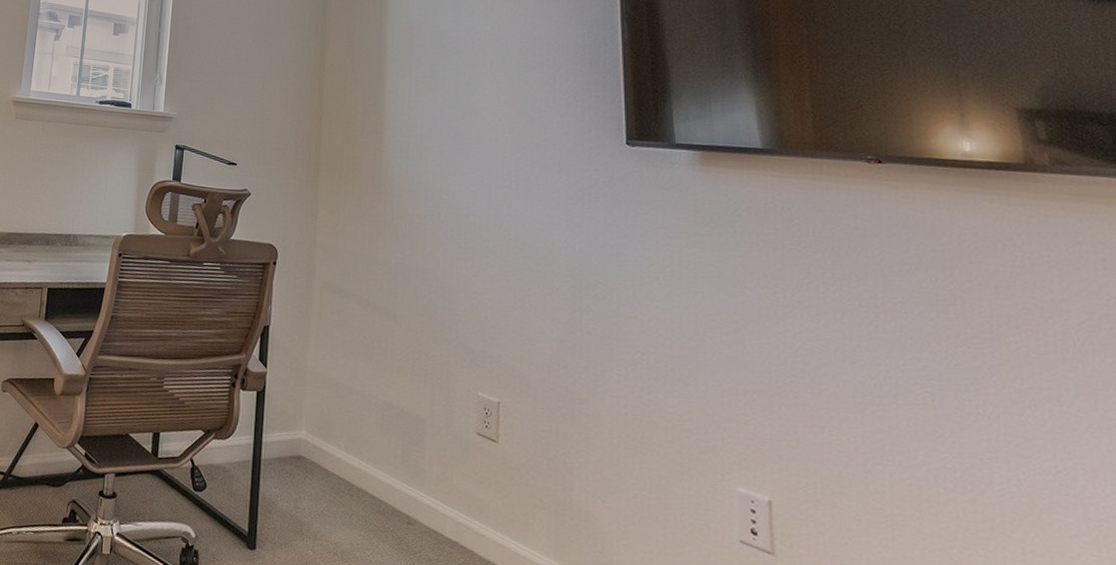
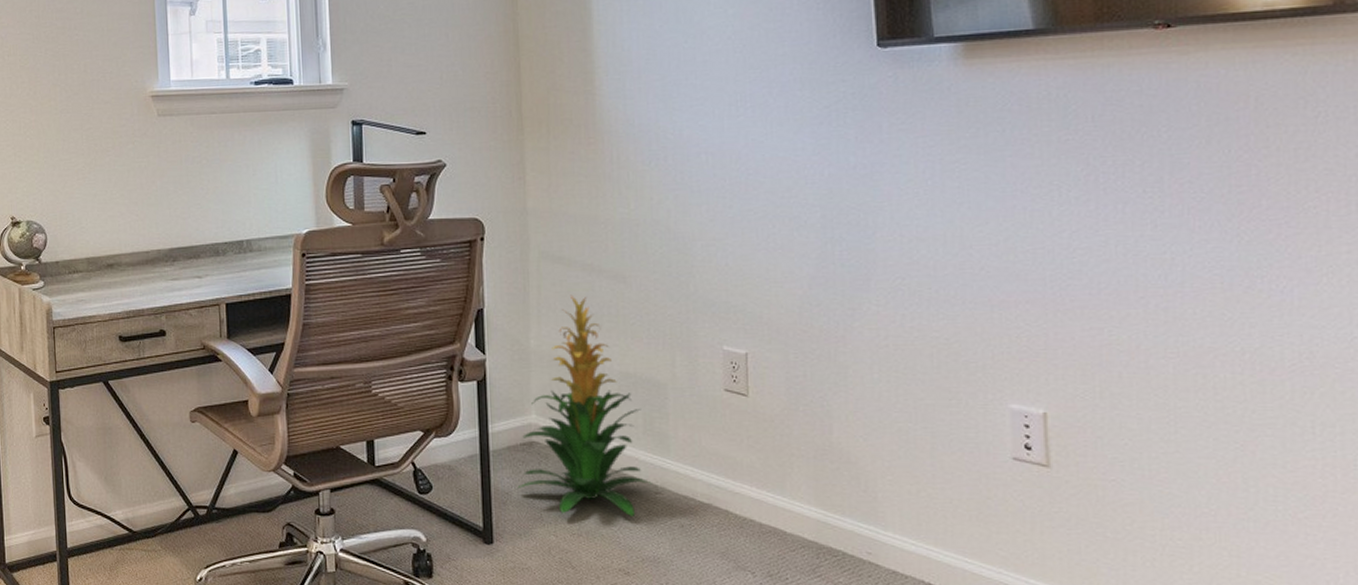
indoor plant: none [284,324,405,543] -> present [518,294,652,516]

